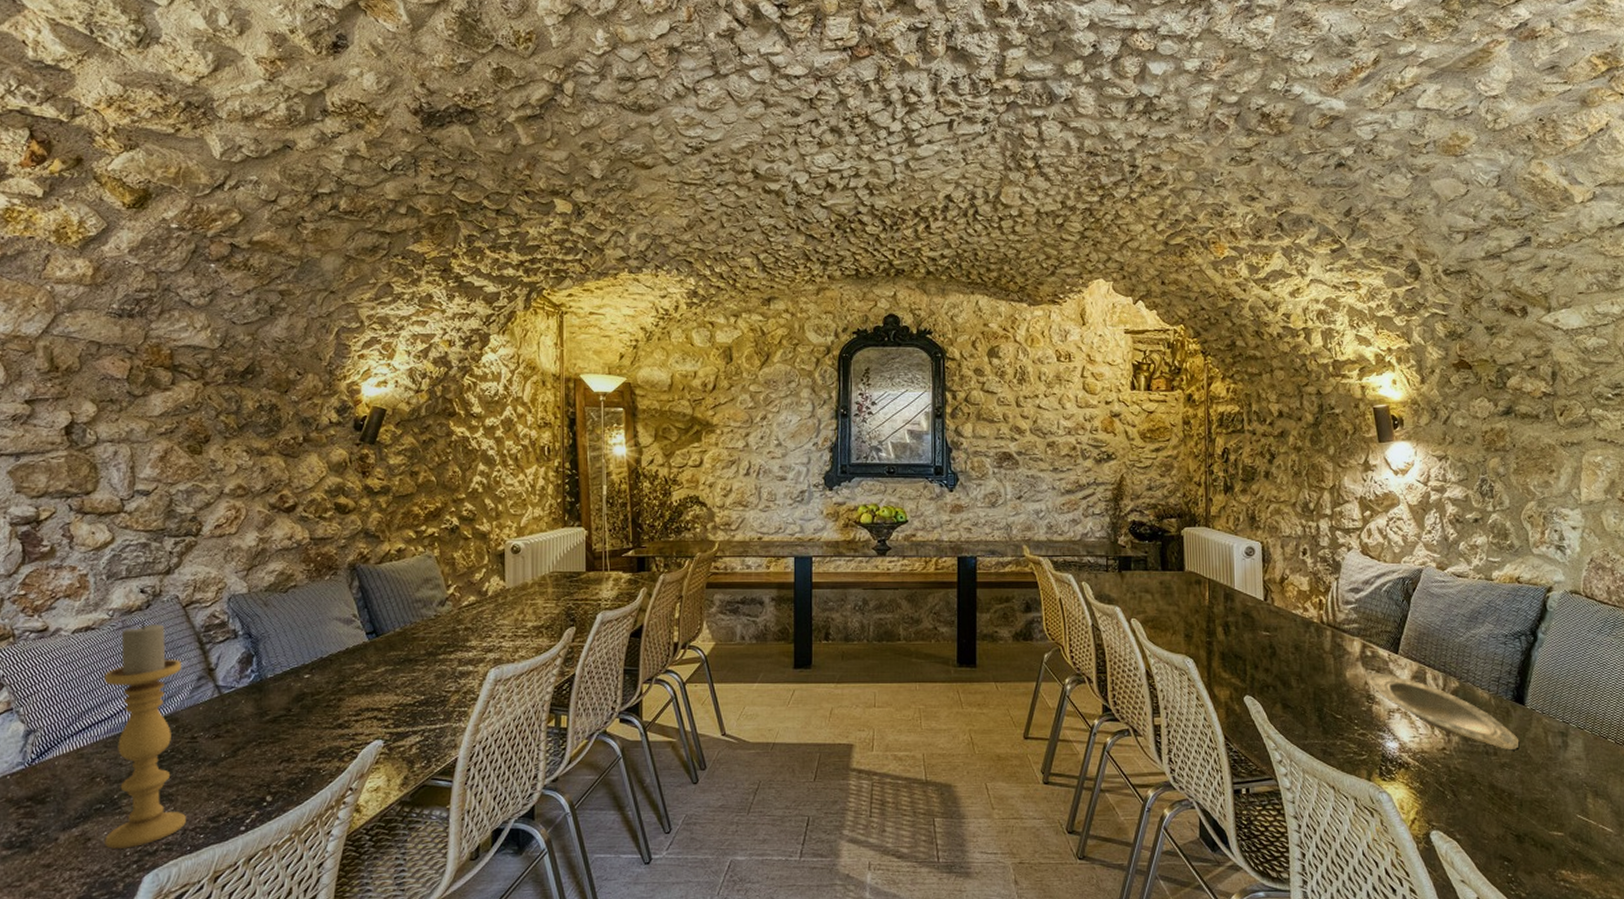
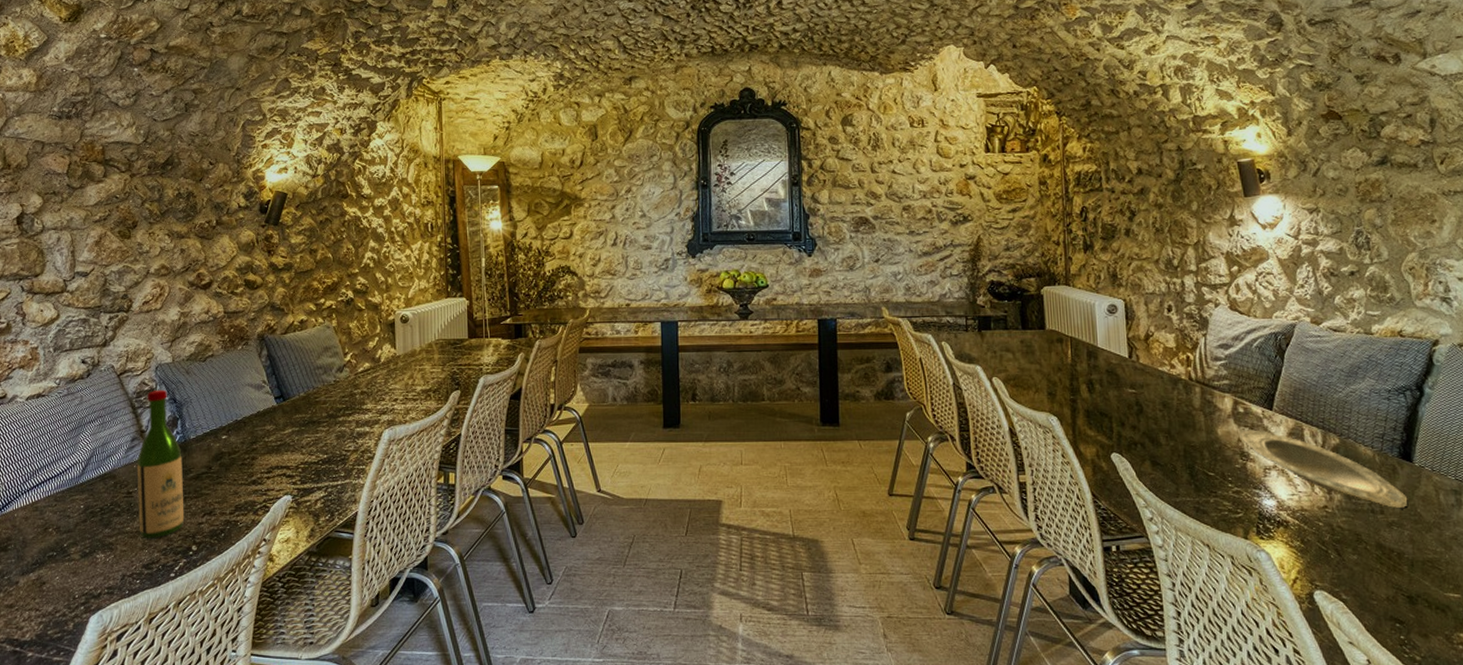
candle holder: present [104,622,186,849] -> none [54,389,124,592]
wine bottle: none [203,623,258,788] -> present [136,389,185,538]

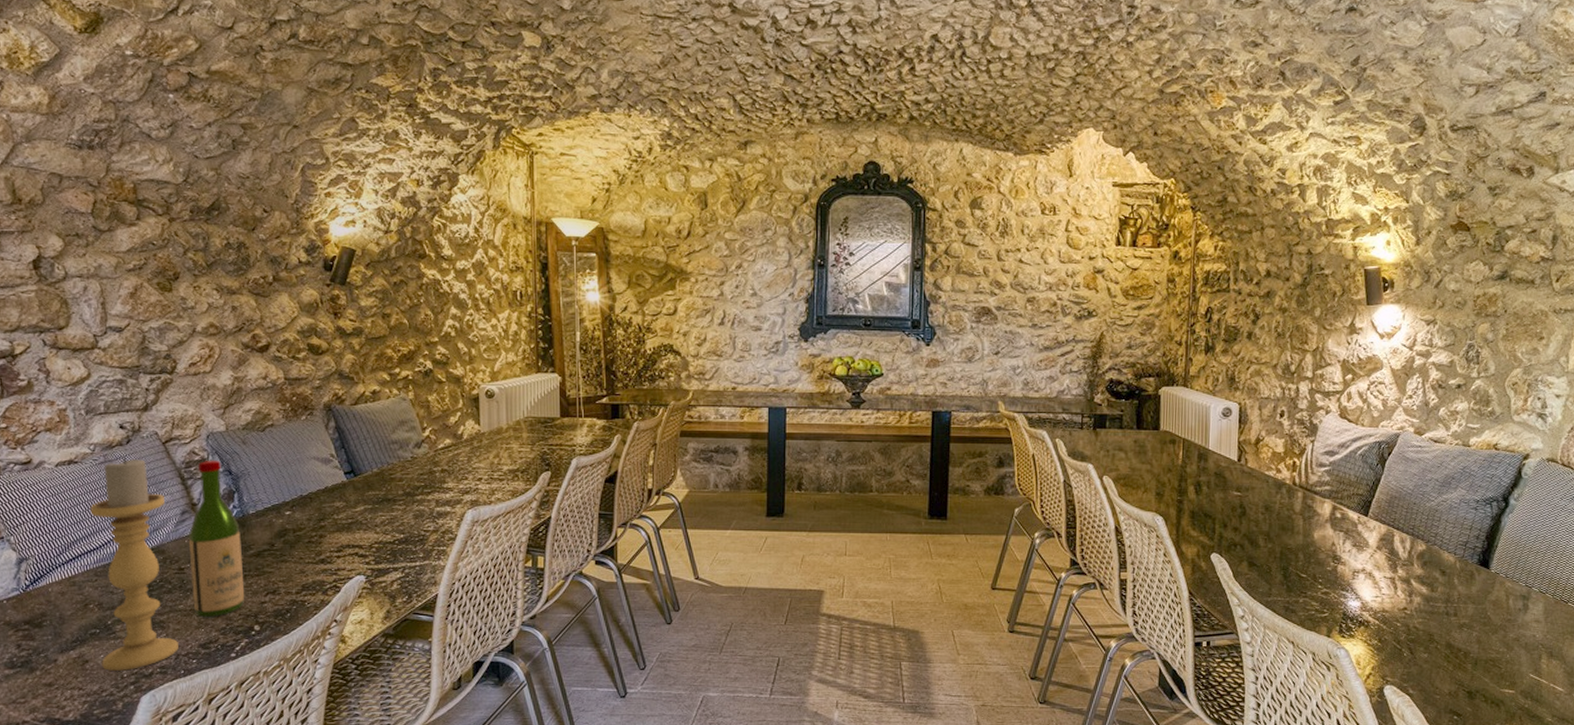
candle holder: none [54,389,124,592] -> present [90,457,179,671]
plate: present [1241,429,1408,508] -> none [1335,534,1481,611]

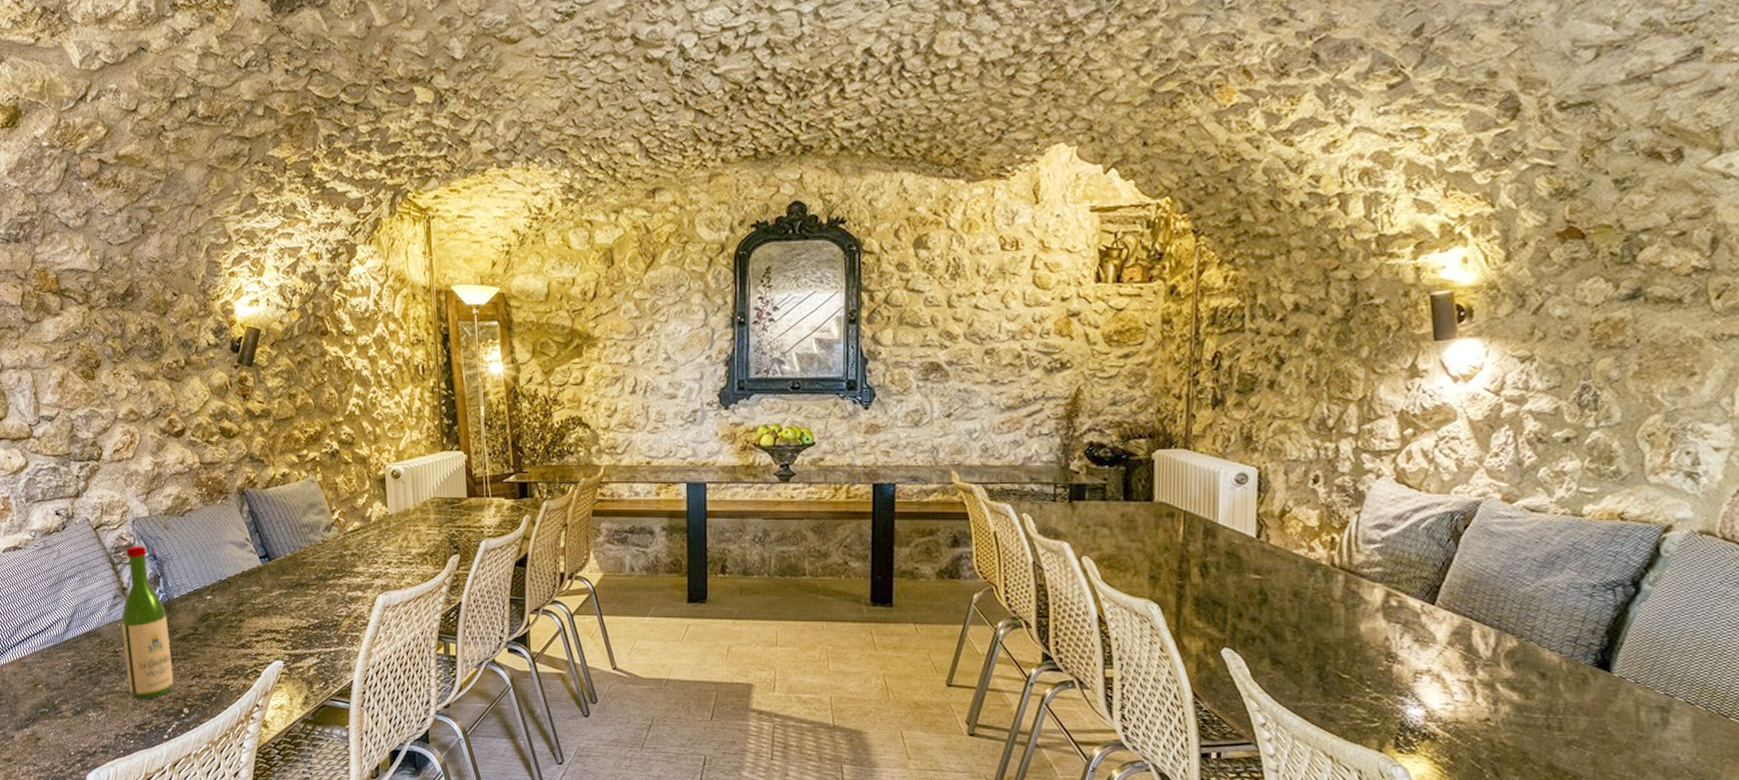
candle holder: present [90,457,179,671] -> none [34,542,117,749]

